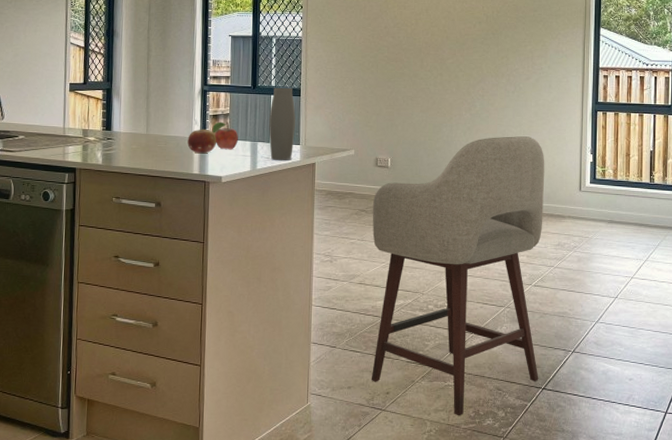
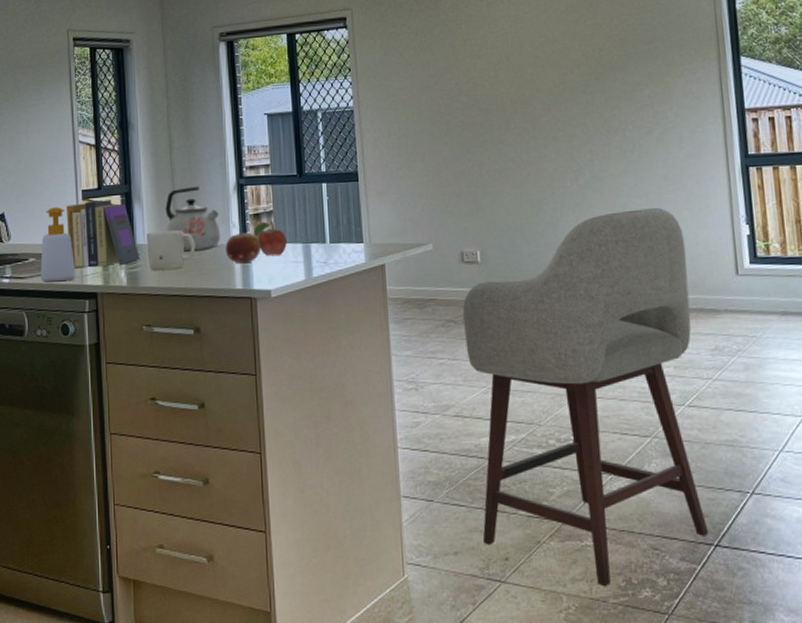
soap bottle: none [28,95,59,158] -> present [40,207,76,284]
books: none [54,93,115,148] -> present [66,200,140,269]
mug: none [121,122,163,155] -> present [147,230,196,271]
kettle: none [138,88,185,142] -> present [165,186,221,253]
vase: present [269,88,296,161] -> none [322,173,356,265]

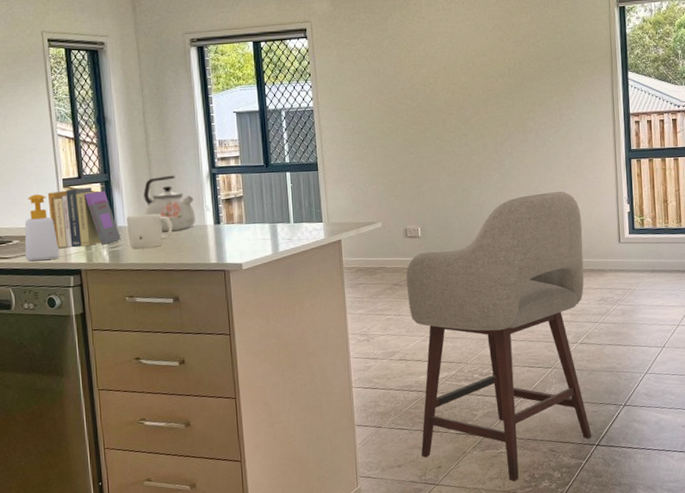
fruit: present [225,232,261,264] -> none [200,214,233,242]
fruit: present [254,221,287,257] -> none [226,205,256,235]

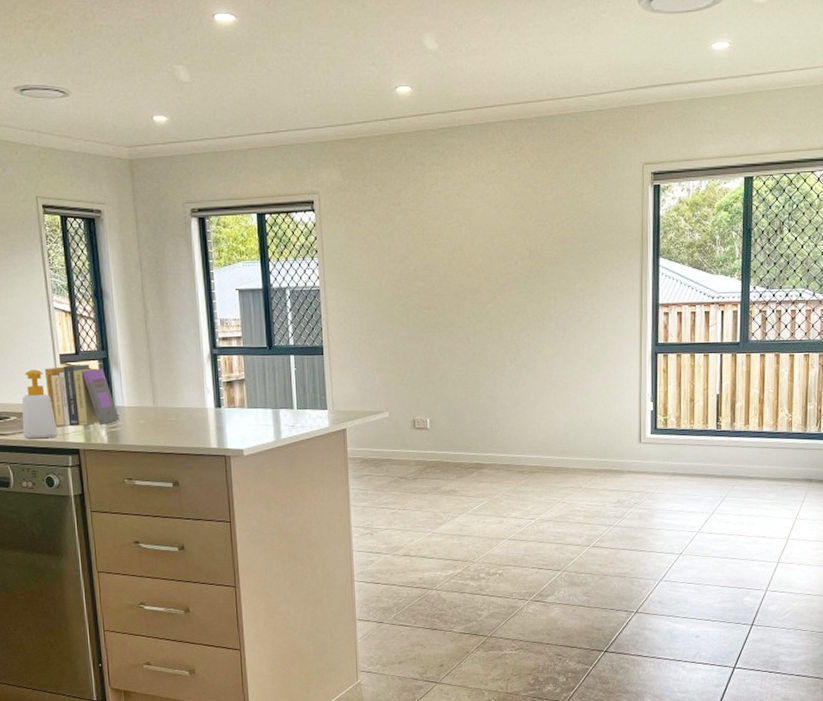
mug: present [127,214,173,250] -> none [125,394,173,431]
kettle: present [143,175,196,233] -> none [142,354,196,415]
bar stool: present [406,191,592,482] -> none [412,386,601,684]

